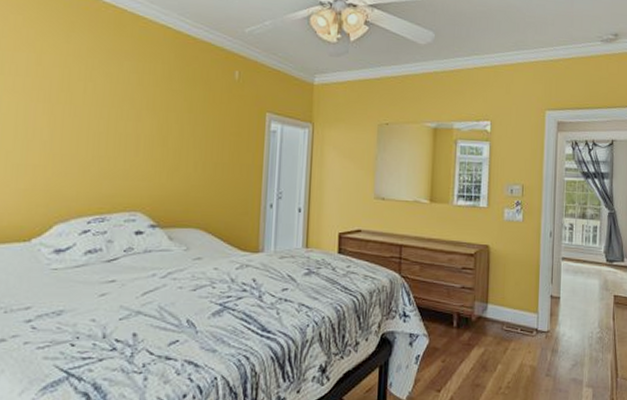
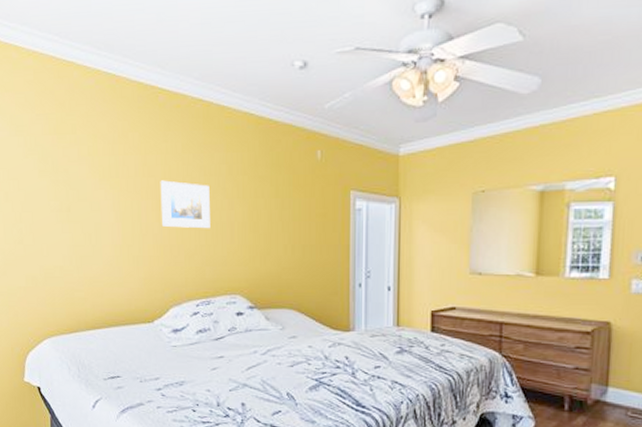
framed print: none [53,83,115,140] -> present [160,180,210,229]

